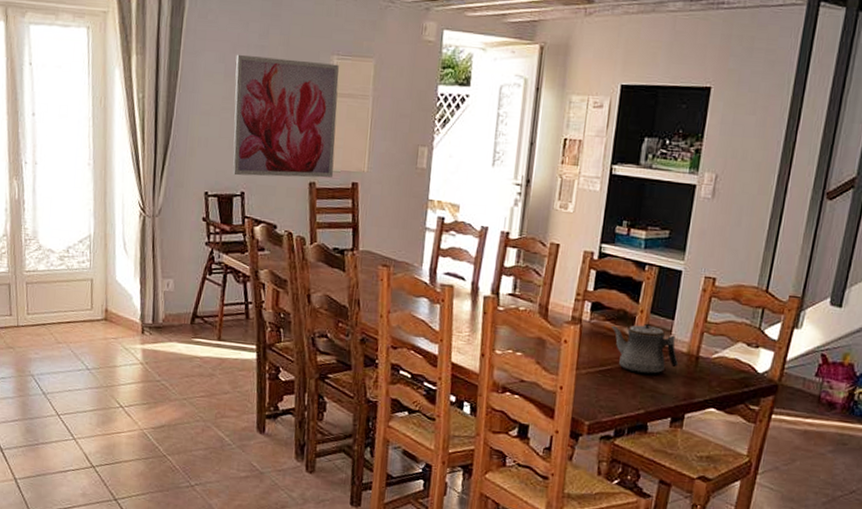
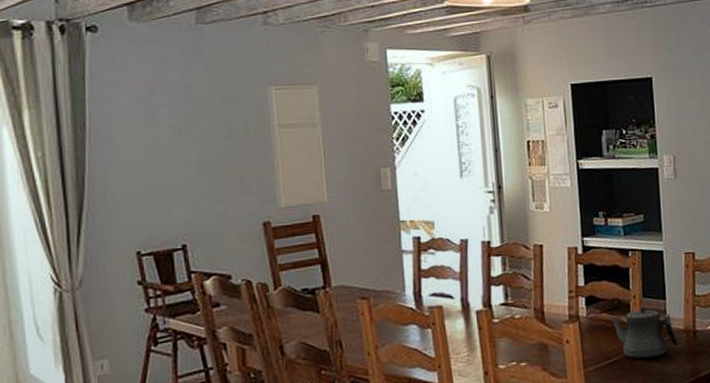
wall art: present [232,54,339,178] -> none [156,95,290,228]

